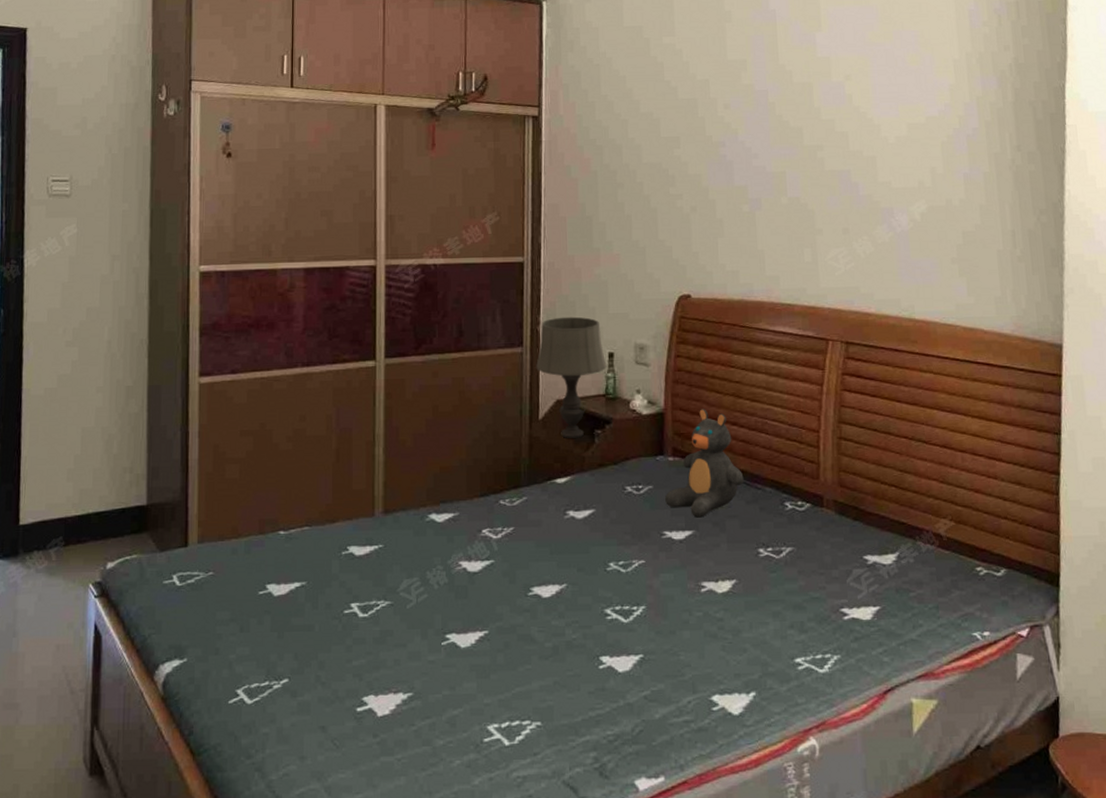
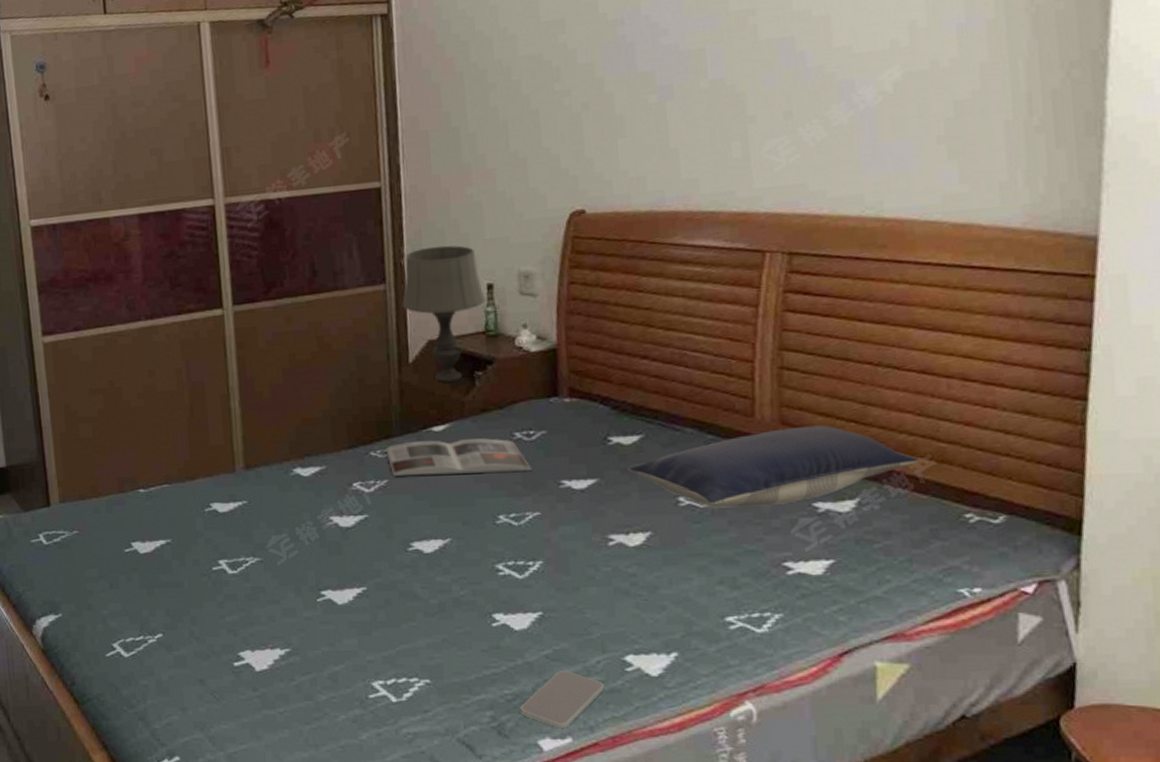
magazine: none [514,491,639,524] -> present [386,438,532,477]
smartphone: none [620,711,693,768] -> present [520,671,604,729]
stuffed animal: present [665,409,744,518] -> none [562,342,658,465]
pillow: none [719,488,943,559] -> present [628,425,920,508]

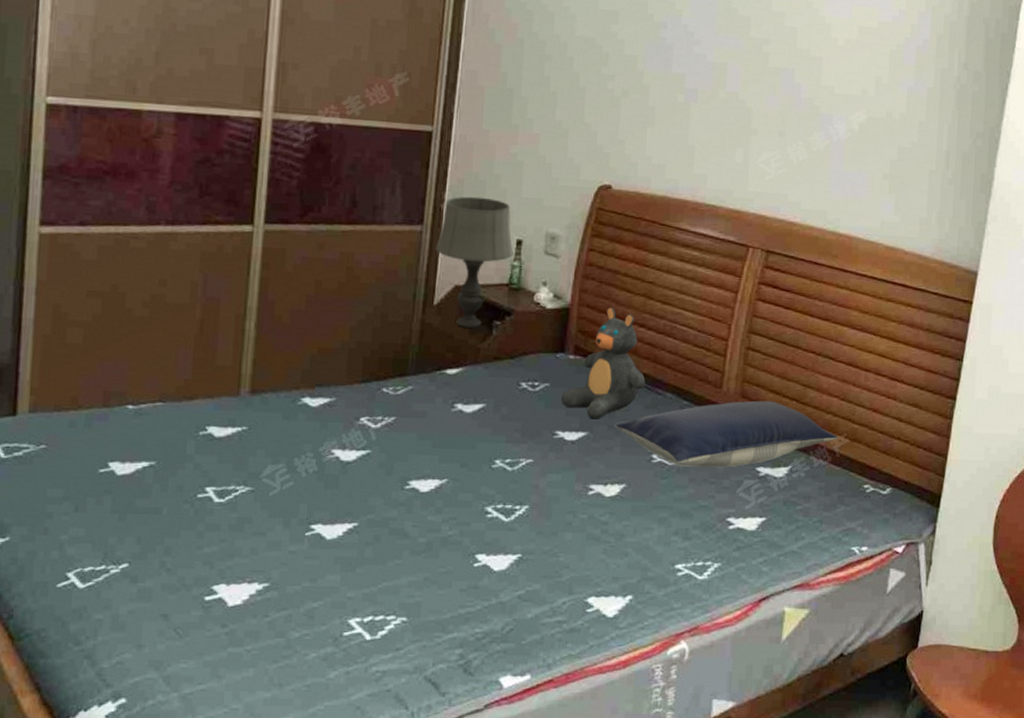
magazine: present [386,438,532,477] -> none [398,381,532,420]
smartphone: present [520,671,604,729] -> none [488,611,565,666]
stuffed animal: none [562,342,658,465] -> present [561,307,646,420]

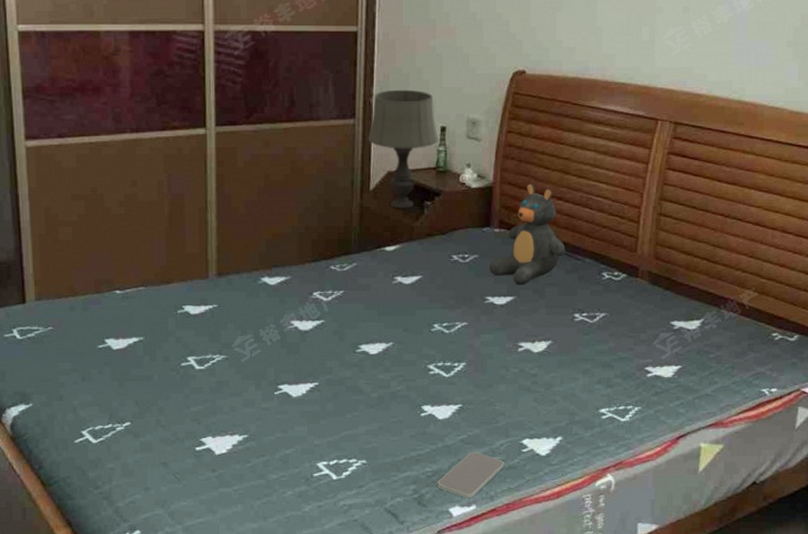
smartphone: none [488,611,565,666] -> present [438,452,504,498]
pillow: present [615,400,838,468] -> none [539,261,748,323]

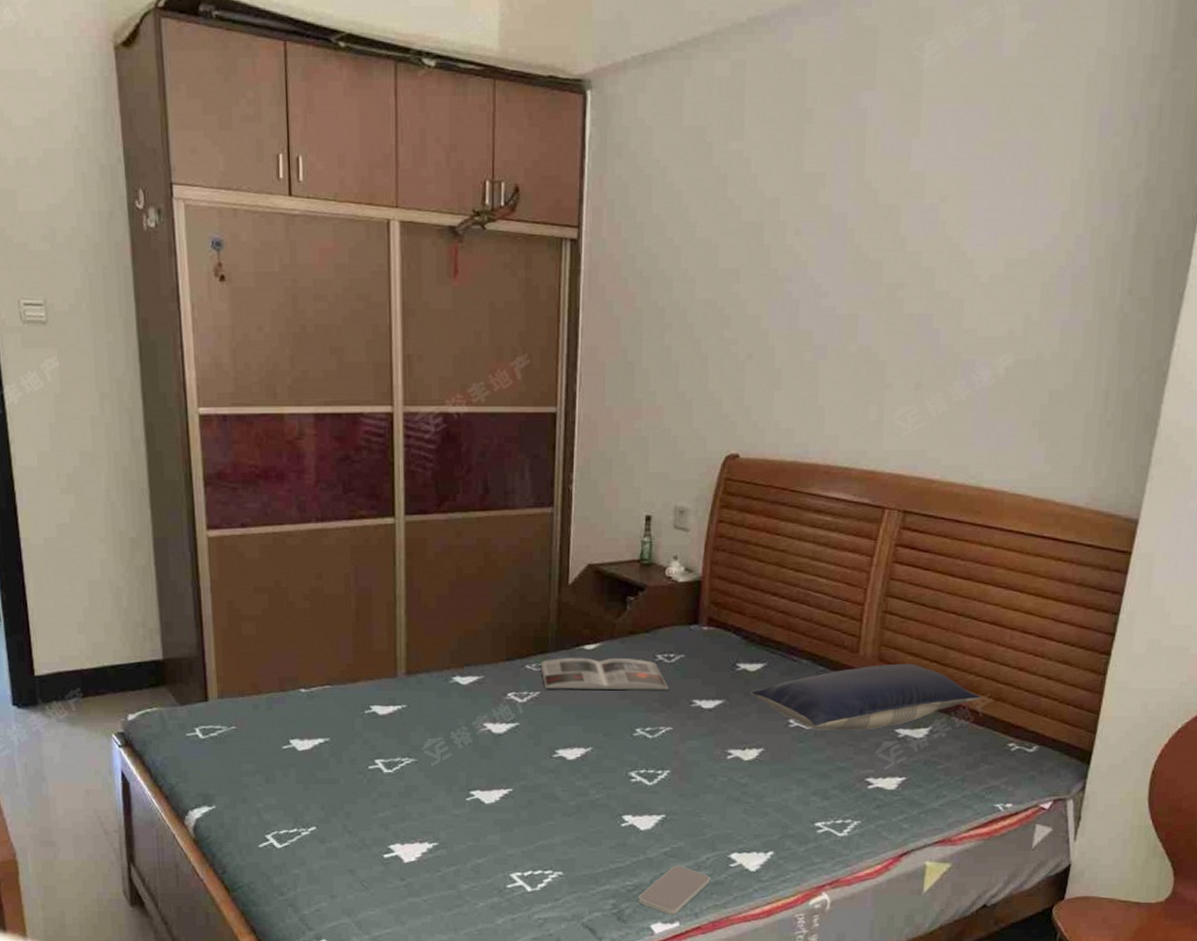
magazine: none [344,258,464,288] -> present [541,657,669,690]
table lamp: present [368,89,438,209] -> none [567,475,643,604]
stuffed animal: present [490,184,566,285] -> none [697,578,780,688]
pillow: none [539,261,748,323] -> present [751,663,982,730]

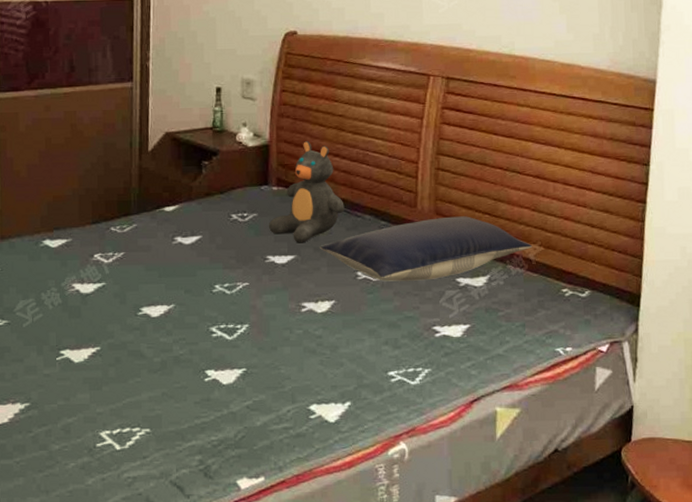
magazine: present [541,657,669,690] -> none [124,218,244,250]
smartphone: present [638,866,710,915] -> none [224,419,292,469]
stuffed animal: none [697,578,780,688] -> present [269,141,345,243]

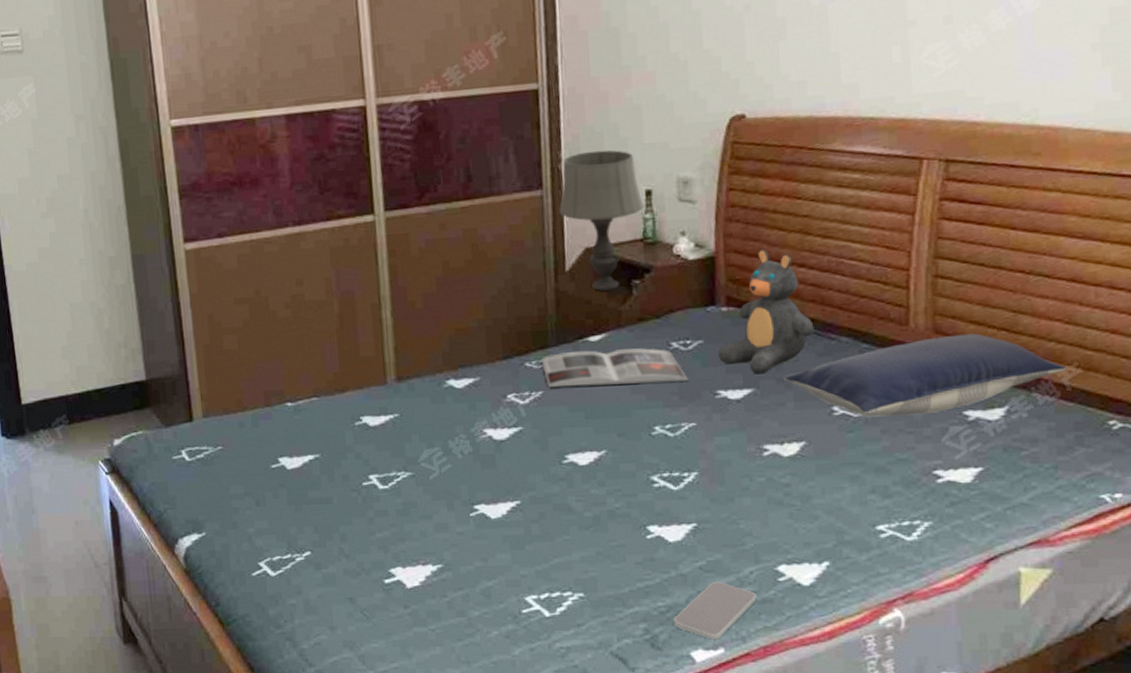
magazine: none [124,218,244,250] -> present [541,348,688,388]
table lamp: none [146,52,214,169] -> present [559,150,644,291]
smartphone: none [224,419,292,469] -> present [673,582,756,640]

